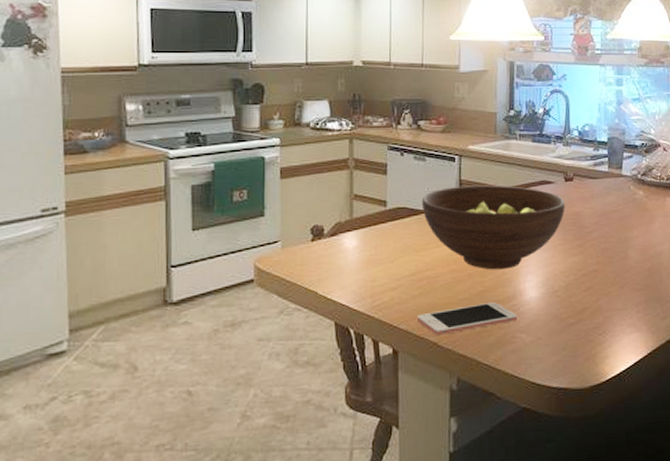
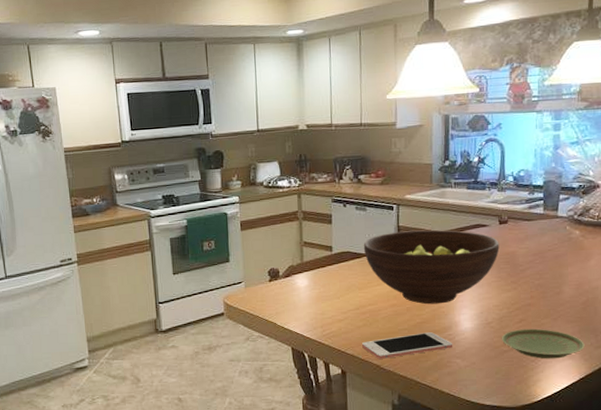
plate: none [567,297,651,333] -> present [501,328,585,359]

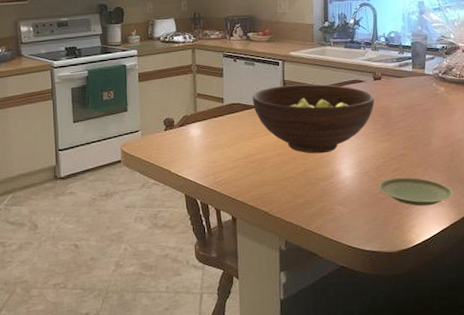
cell phone: present [362,332,453,359] -> none [251,180,335,206]

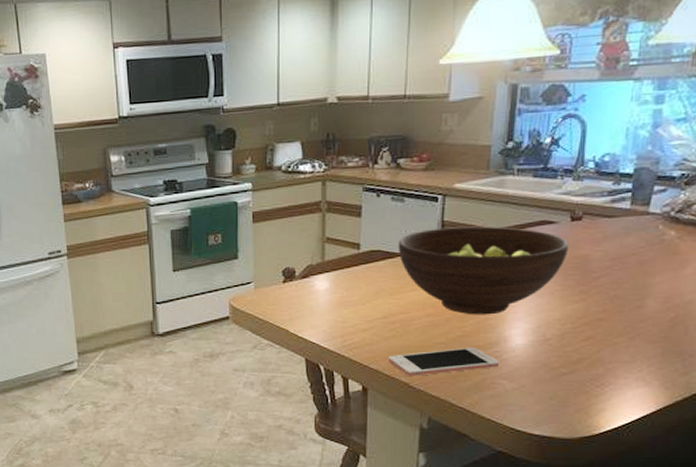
cell phone: none [251,180,335,206] -> present [389,348,500,376]
plate: present [378,177,453,206] -> none [560,348,667,385]

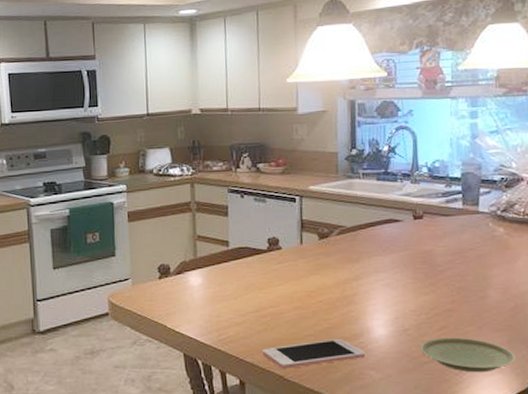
fruit bowl: present [398,226,569,315] -> none [263,224,415,308]
plate: none [560,348,667,385] -> present [419,337,516,373]

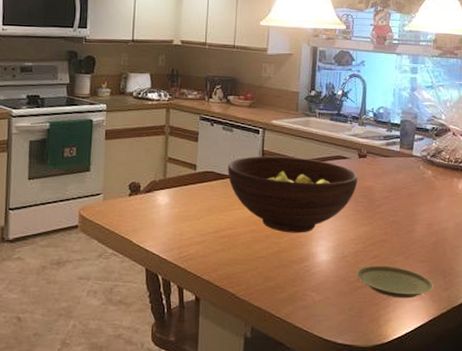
fruit bowl: none [263,224,415,308] -> present [227,156,358,233]
cell phone: present [263,339,366,369] -> none [219,262,309,287]

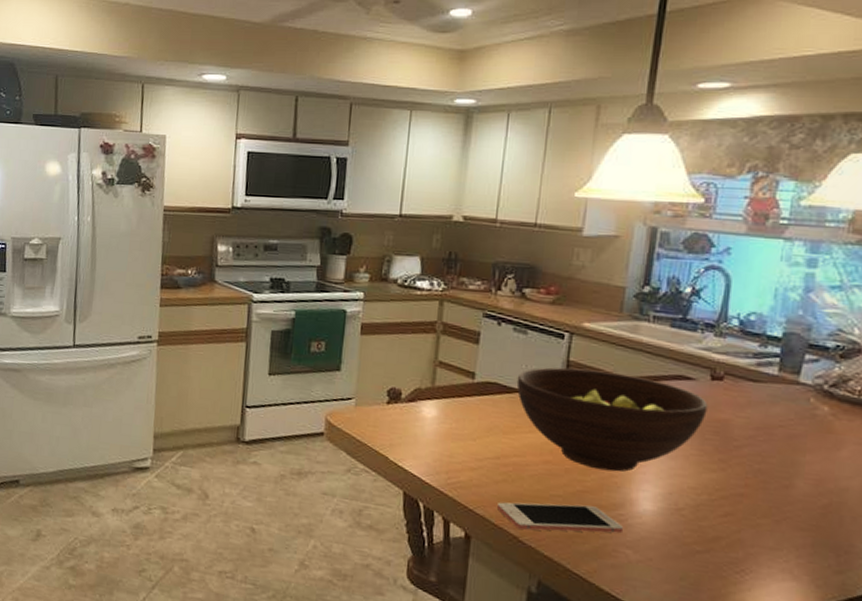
cell phone: none [219,262,309,287] -> present [497,502,624,534]
plate: present [355,265,434,299] -> none [694,525,819,577]

